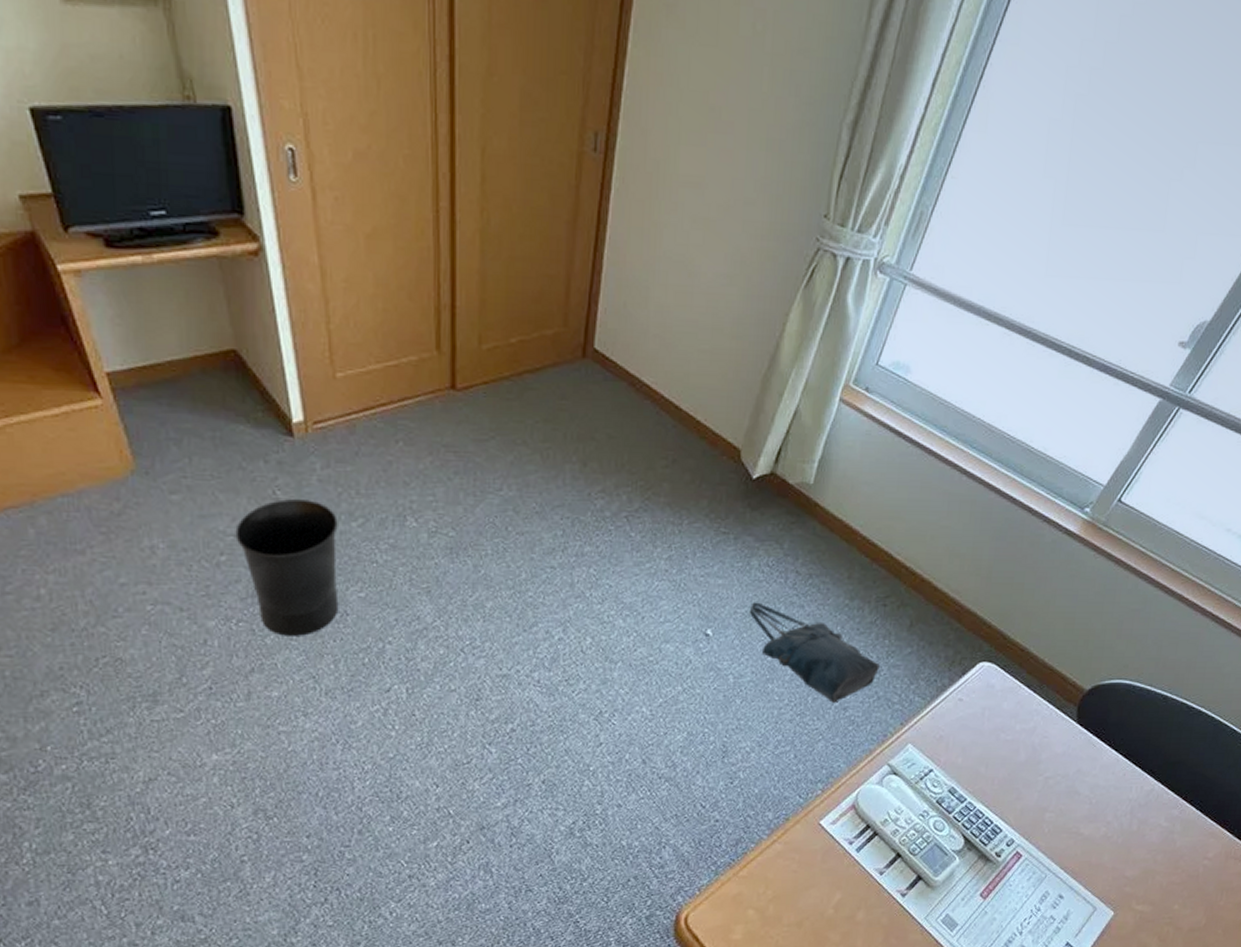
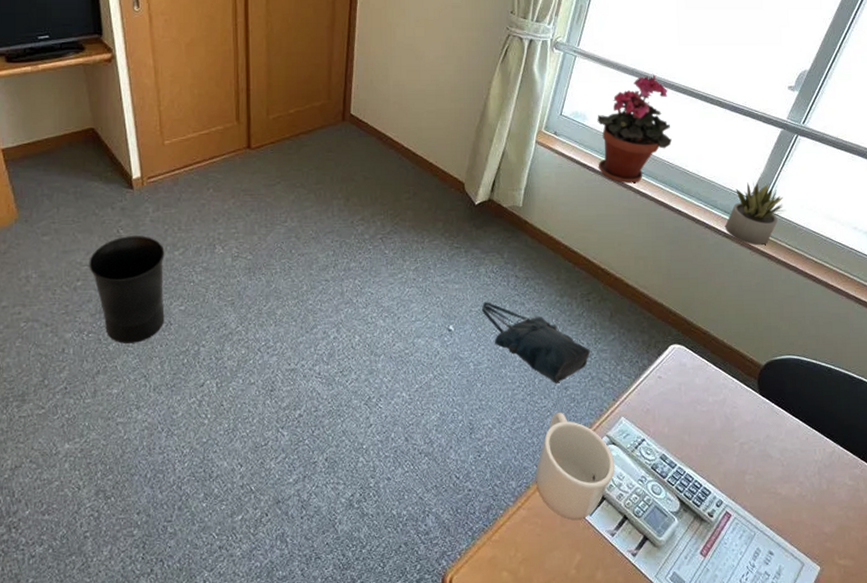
mug: none [797,735,894,857] -> present [536,412,615,521]
potted plant: none [917,313,1023,461] -> present [597,73,672,184]
succulent plant: none [1068,466,1147,547] -> present [725,182,786,246]

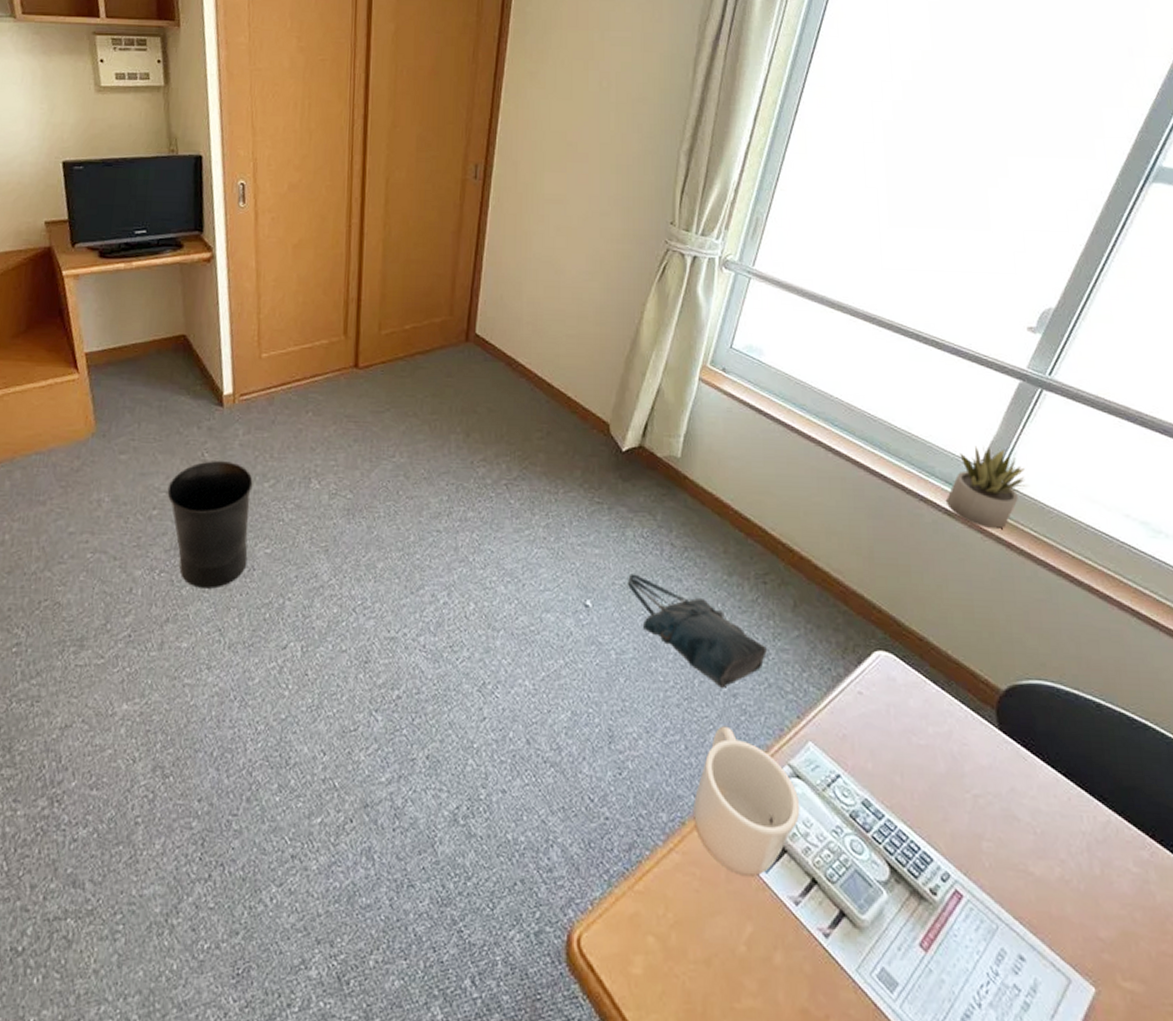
potted plant: present [597,73,672,184] -> none [777,302,874,438]

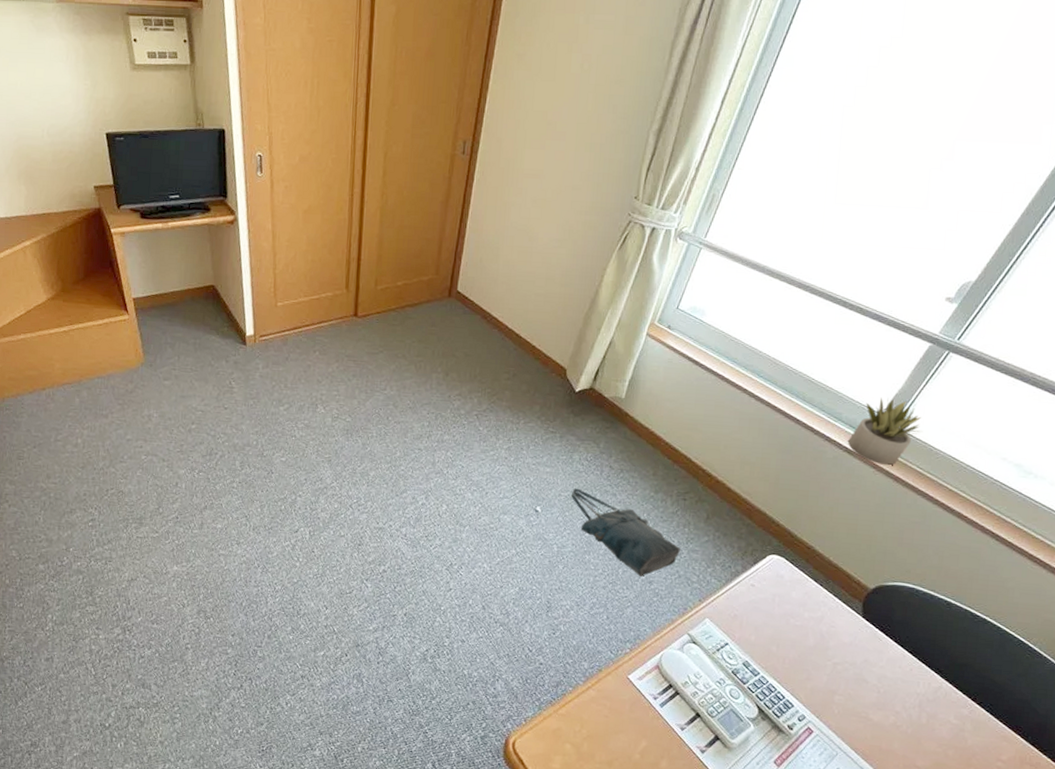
waste bin: present [167,461,253,589] -> none [203,388,271,486]
mug: present [693,726,800,877] -> none [608,604,694,710]

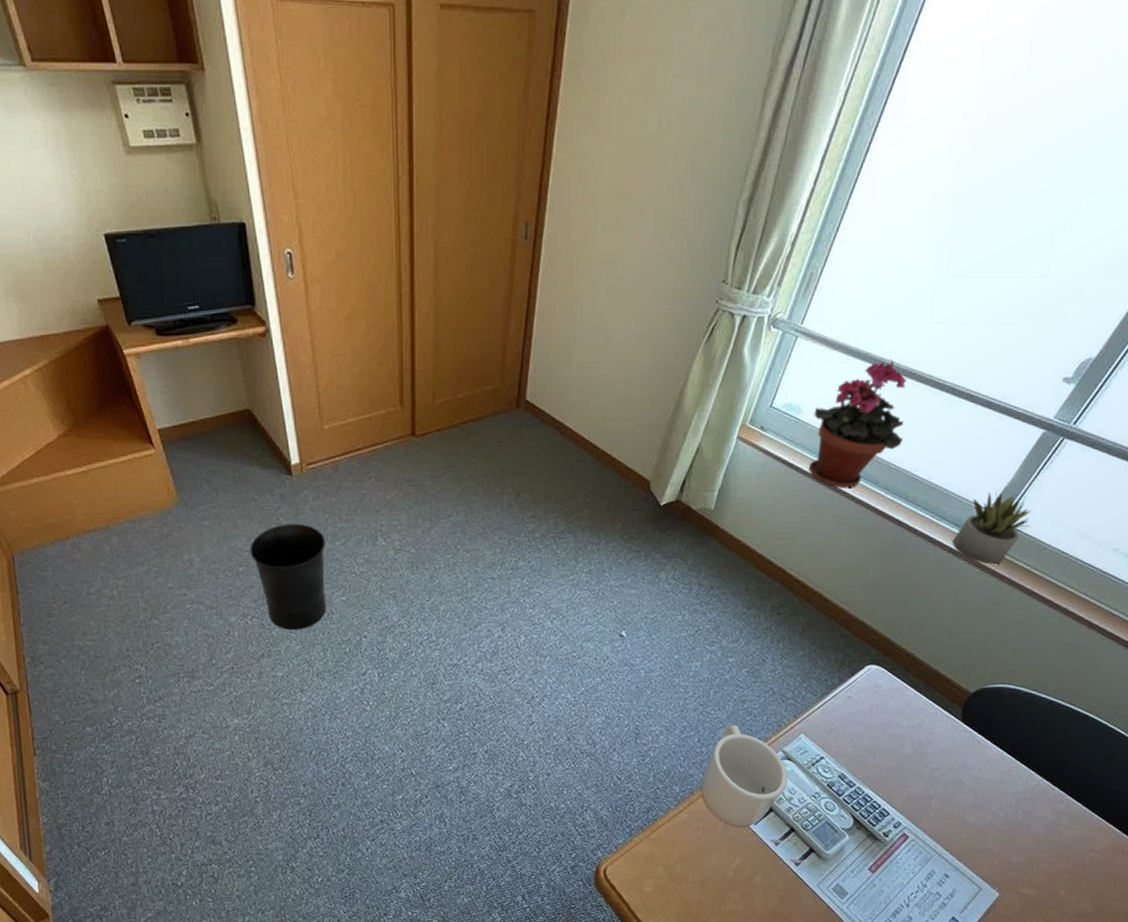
waste bin: none [203,388,271,486] -> present [250,524,327,630]
tote bag: present [571,488,680,577] -> none [657,609,774,696]
mug: none [608,604,694,710] -> present [701,724,788,828]
potted plant: none [711,272,802,386] -> present [808,358,908,488]

